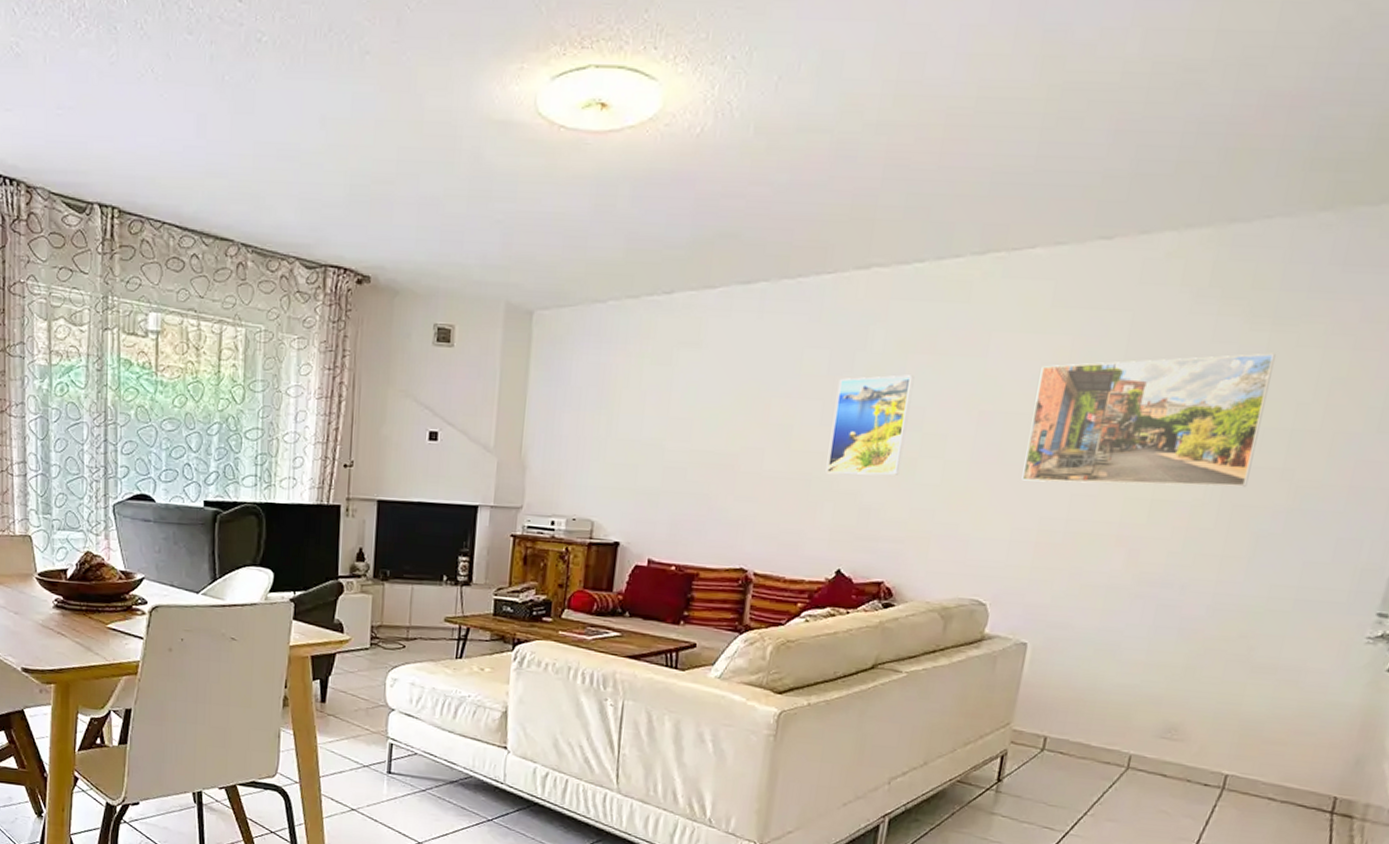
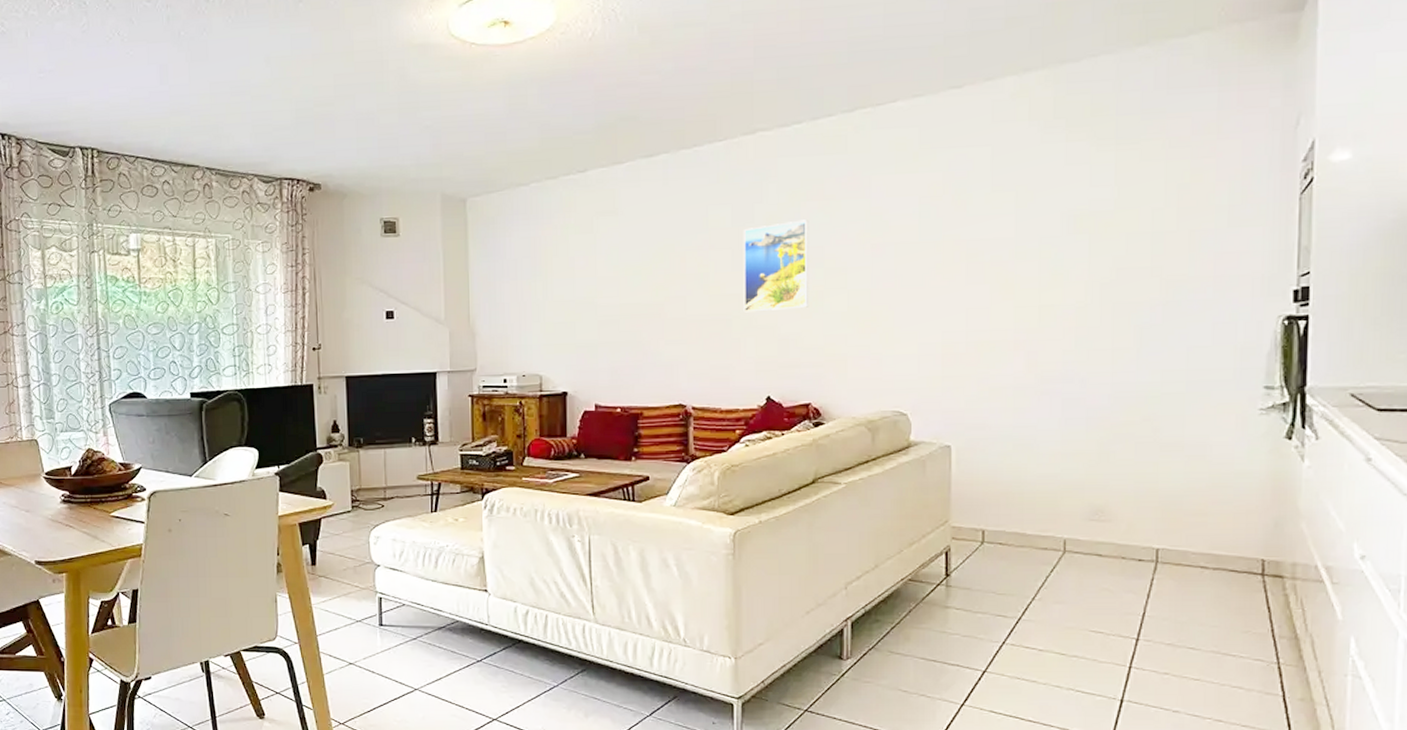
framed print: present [1021,353,1276,487] -> none [919,169,1124,301]

